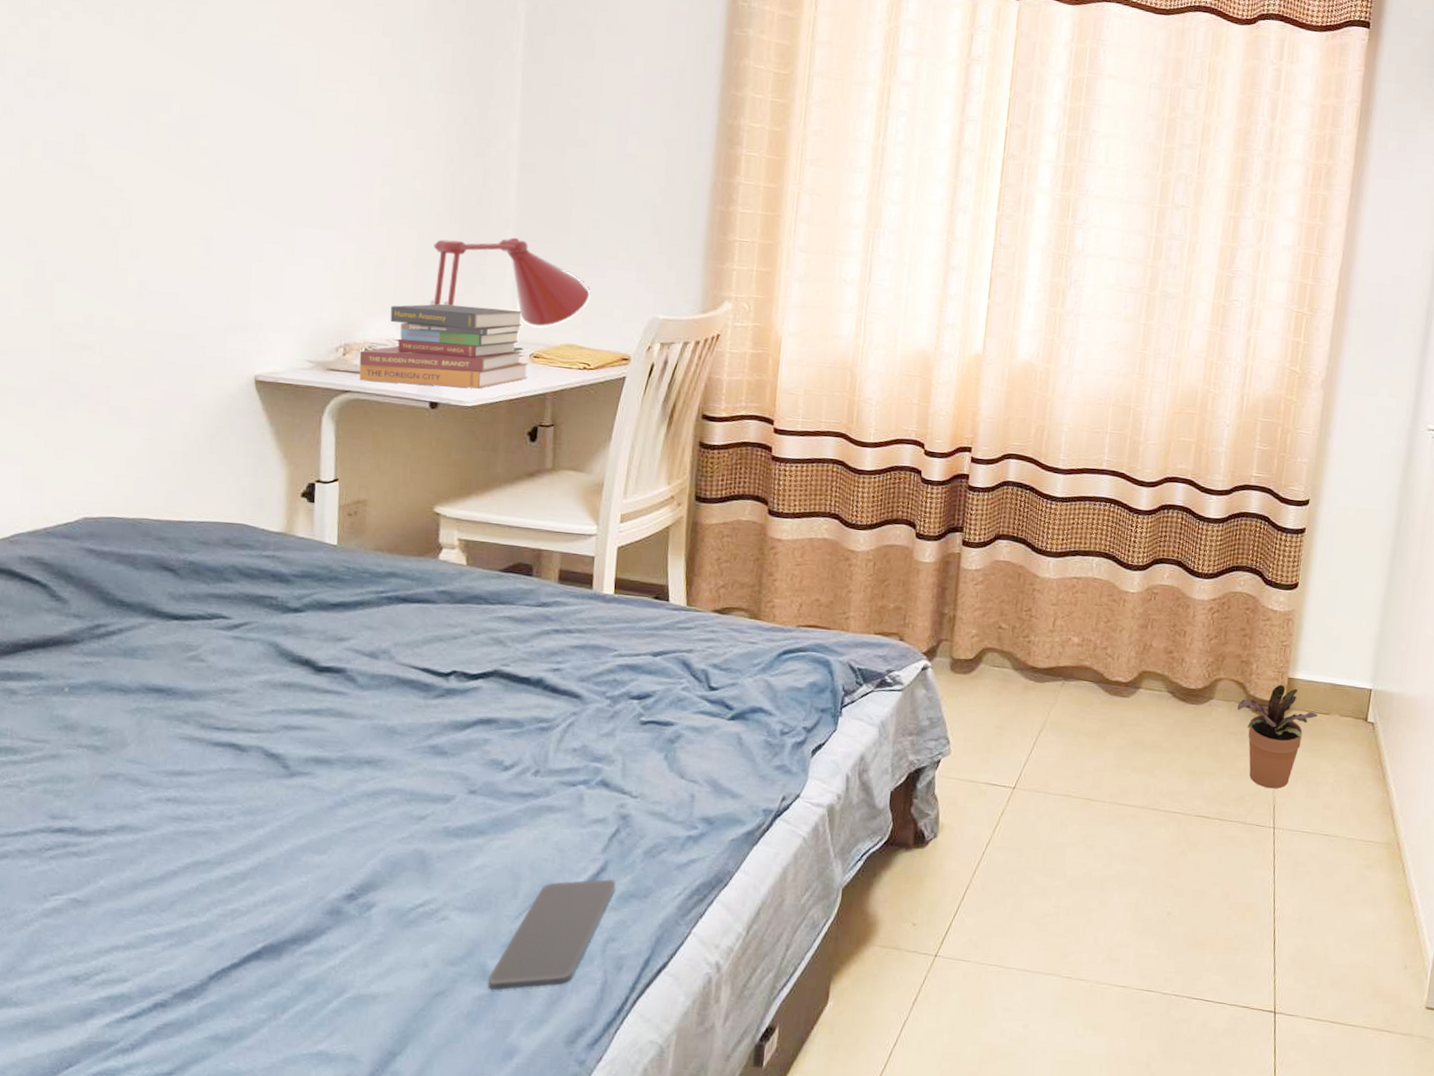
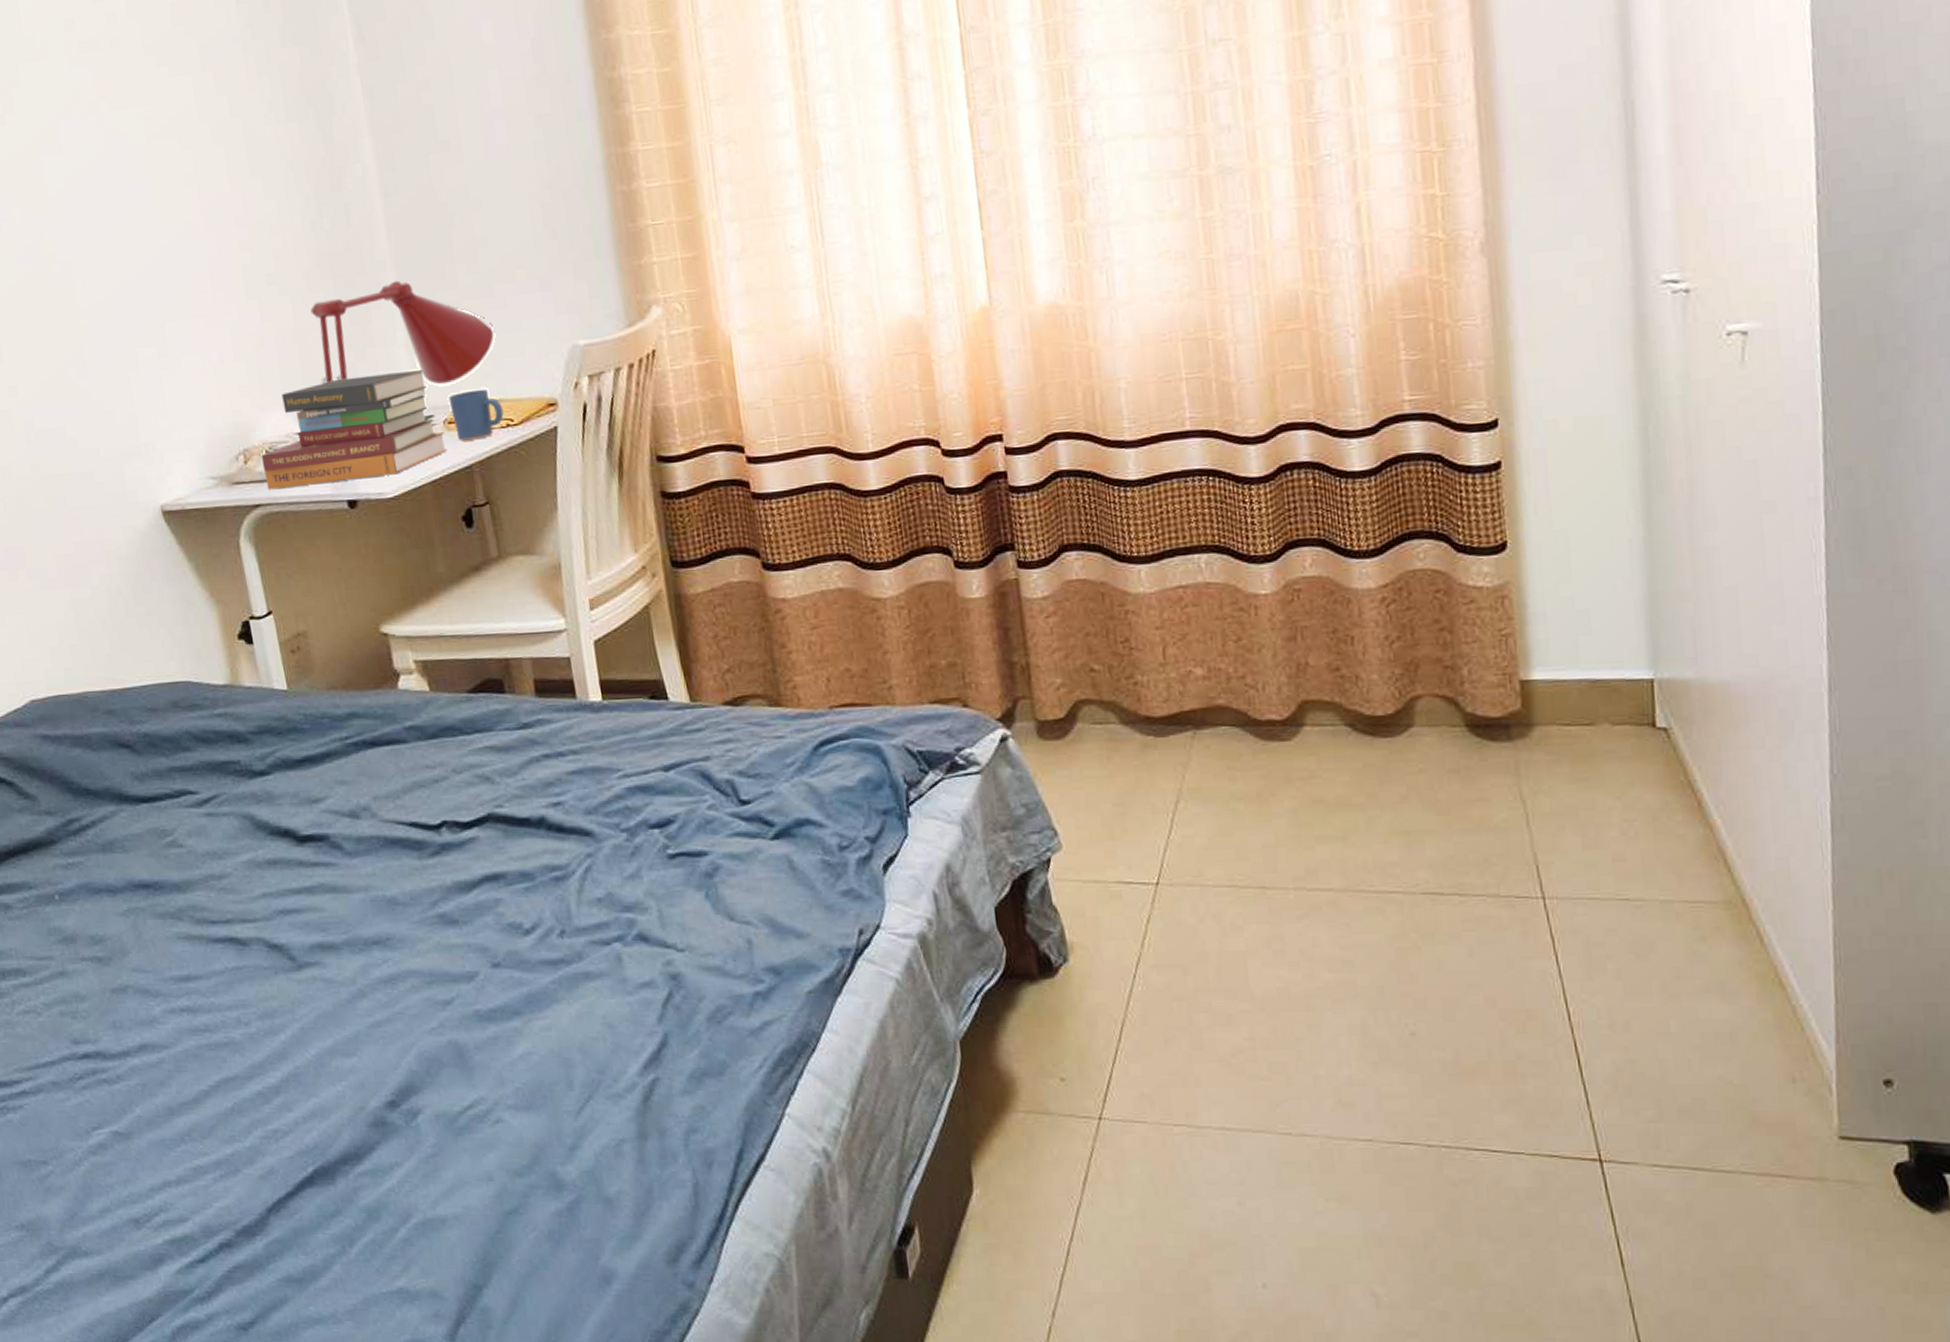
smartphone: present [487,878,616,990] -> none [562,1055,684,1203]
mug: none [538,335,583,375] -> present [448,388,504,441]
potted plant: present [1237,685,1318,789] -> none [1451,692,1577,843]

